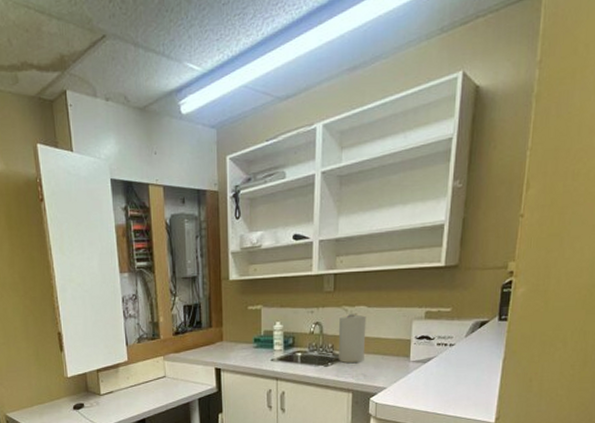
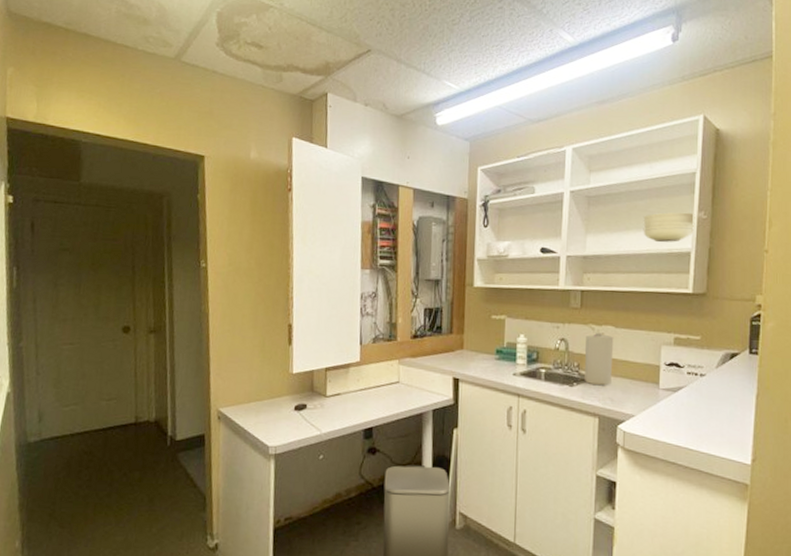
bowl: none [396,182,450,218] -> present [643,212,695,243]

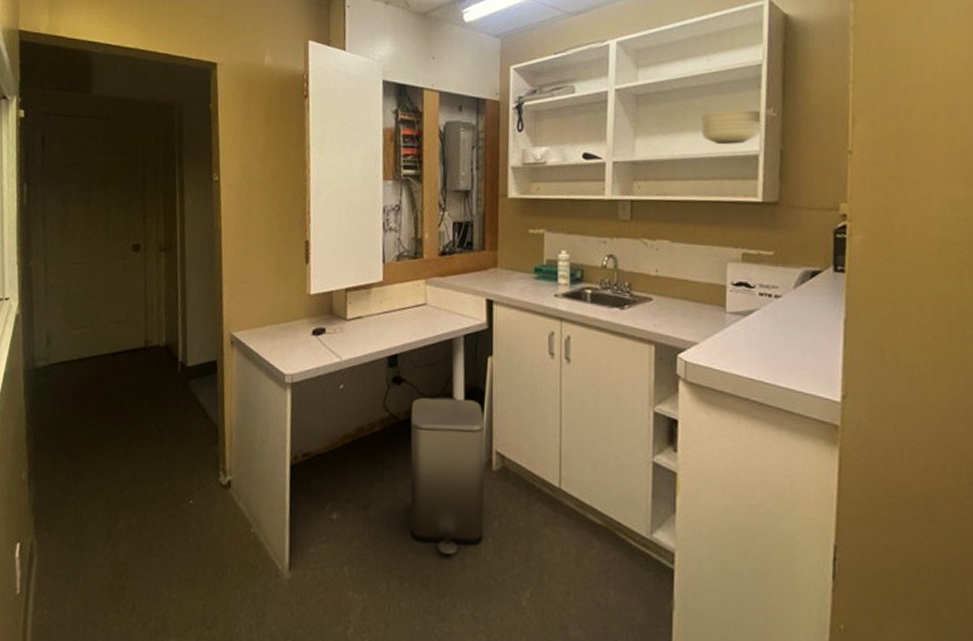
paper towel holder: present [585,332,614,386] -> none [637,247,670,309]

